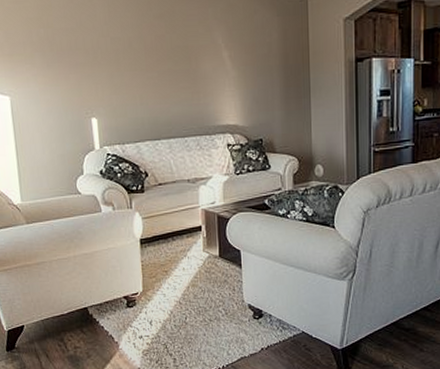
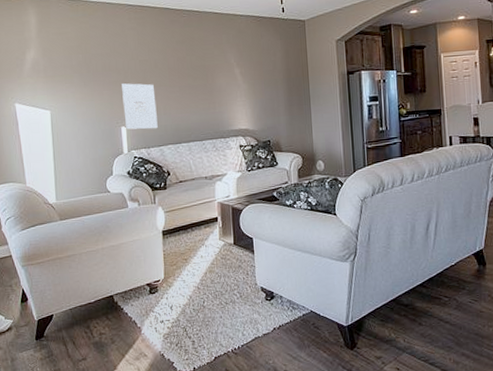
wall art: none [91,66,134,122] -> present [122,83,158,130]

